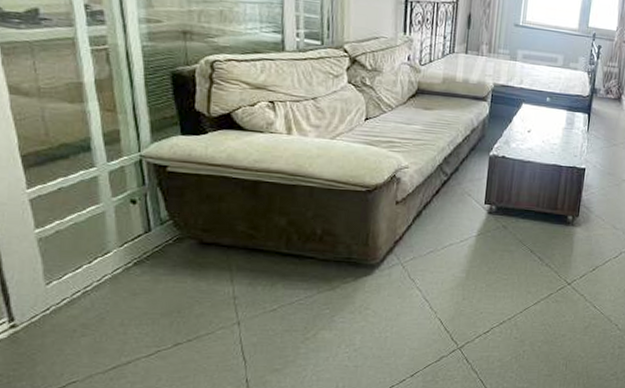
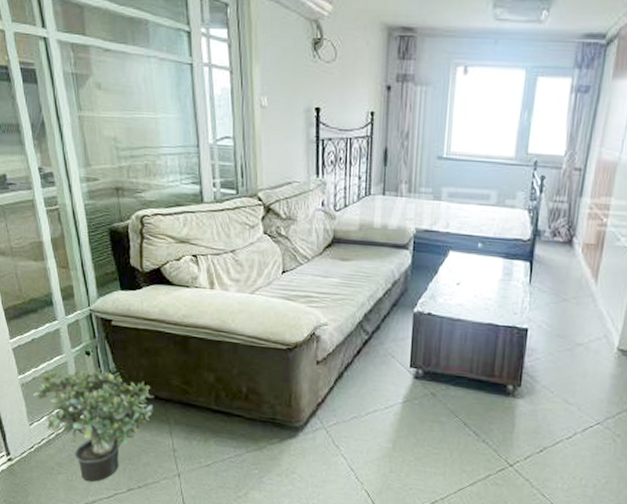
potted plant: none [54,216,215,342] -> present [33,368,155,482]

